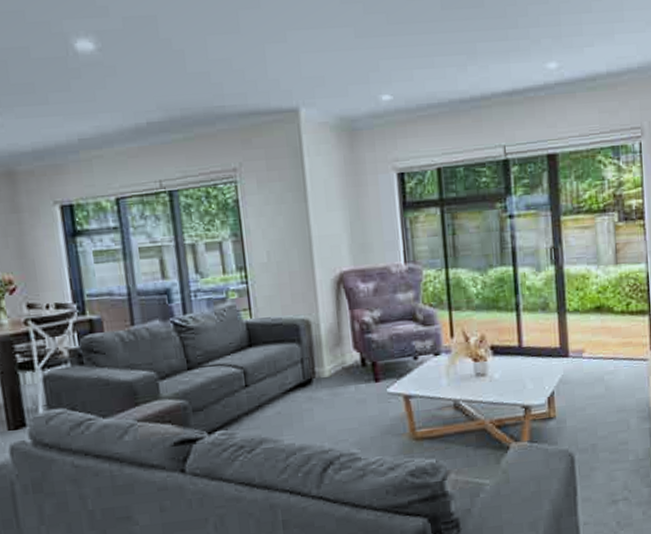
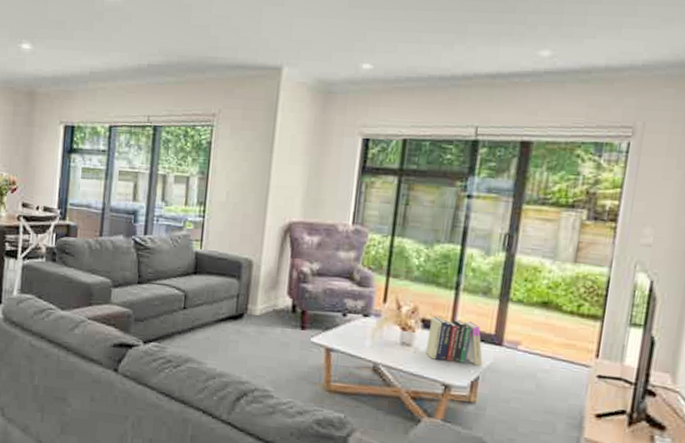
books: none [499,339,555,384] -> present [425,316,483,366]

